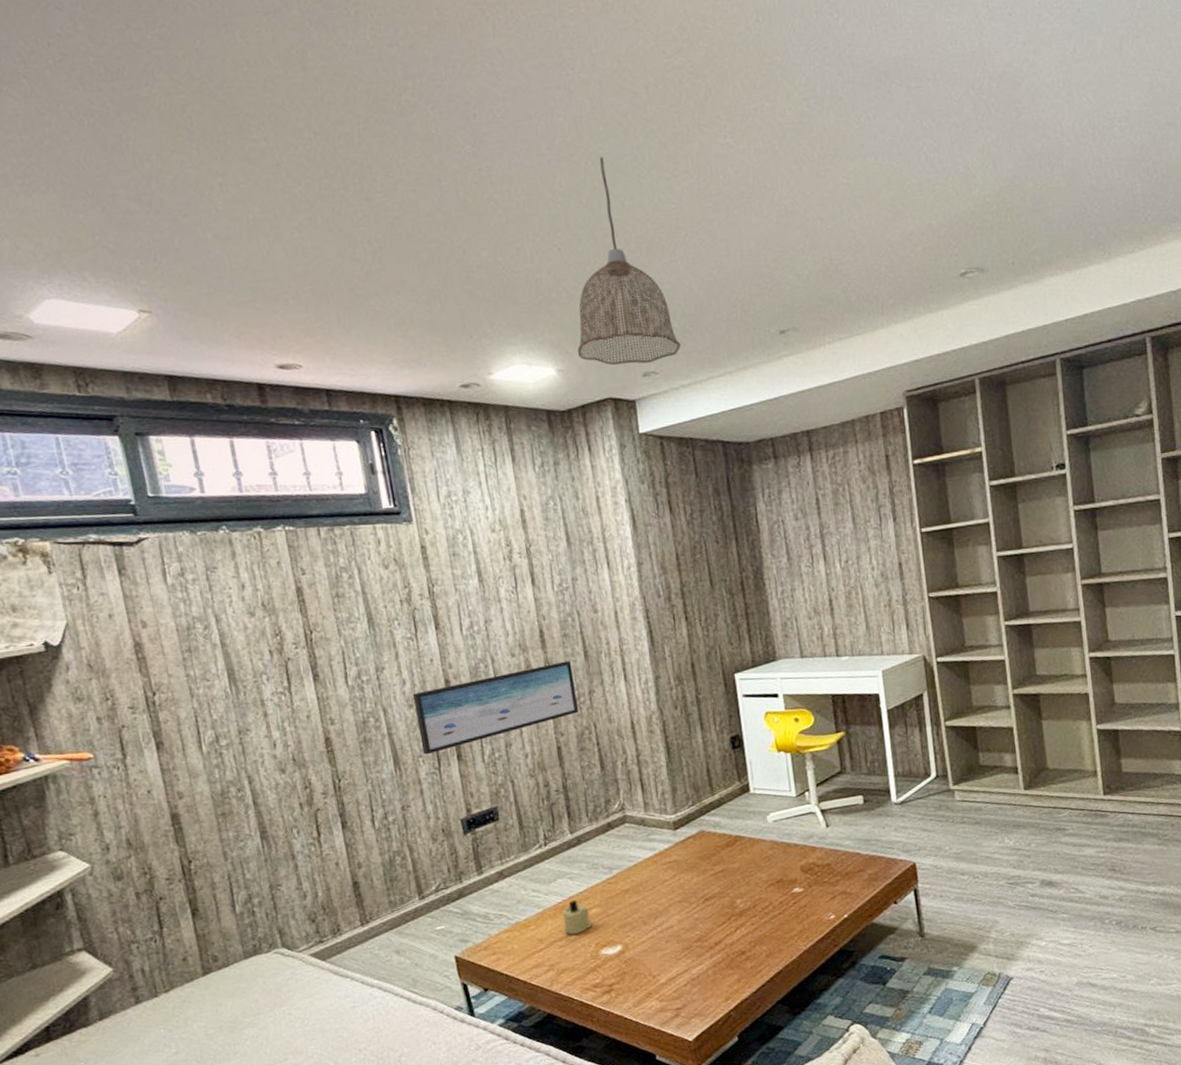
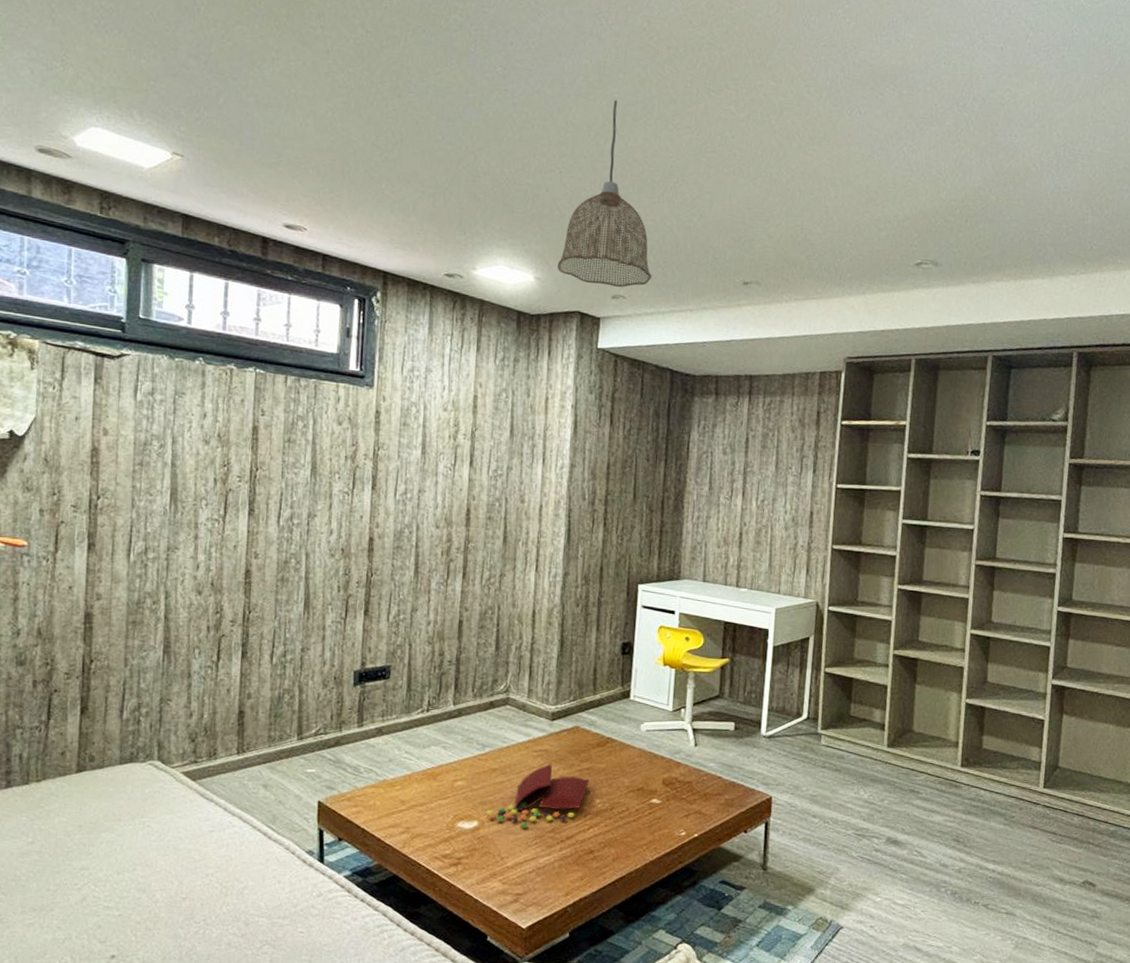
wall art: present [412,660,579,755] -> none [333,541,490,604]
candle: present [562,899,593,935] -> none [427,768,456,803]
candy bag: none [628,872,726,943] -> present [486,763,589,828]

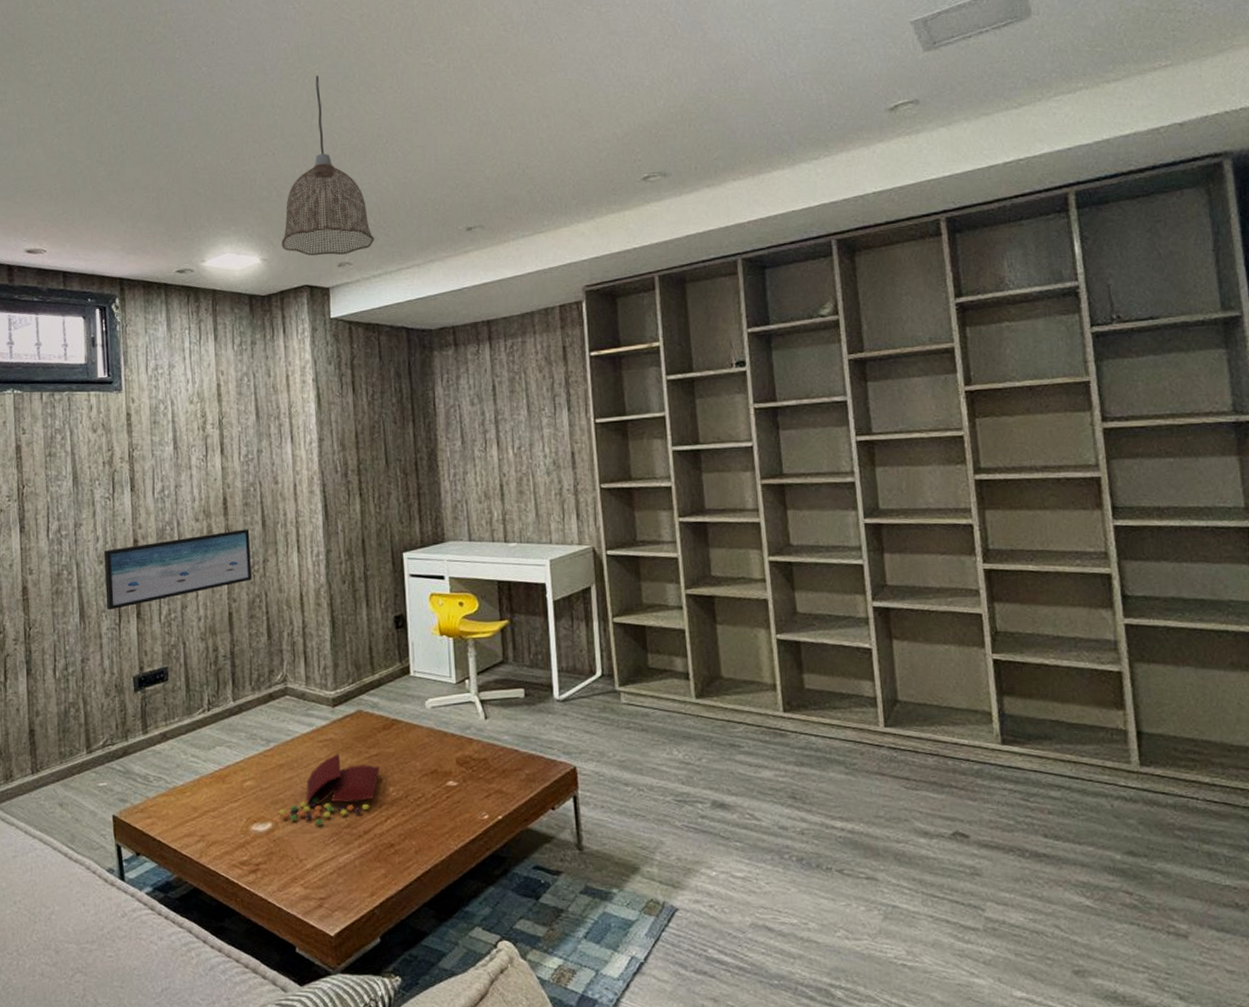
wall art: none [333,541,490,604] -> present [103,529,253,610]

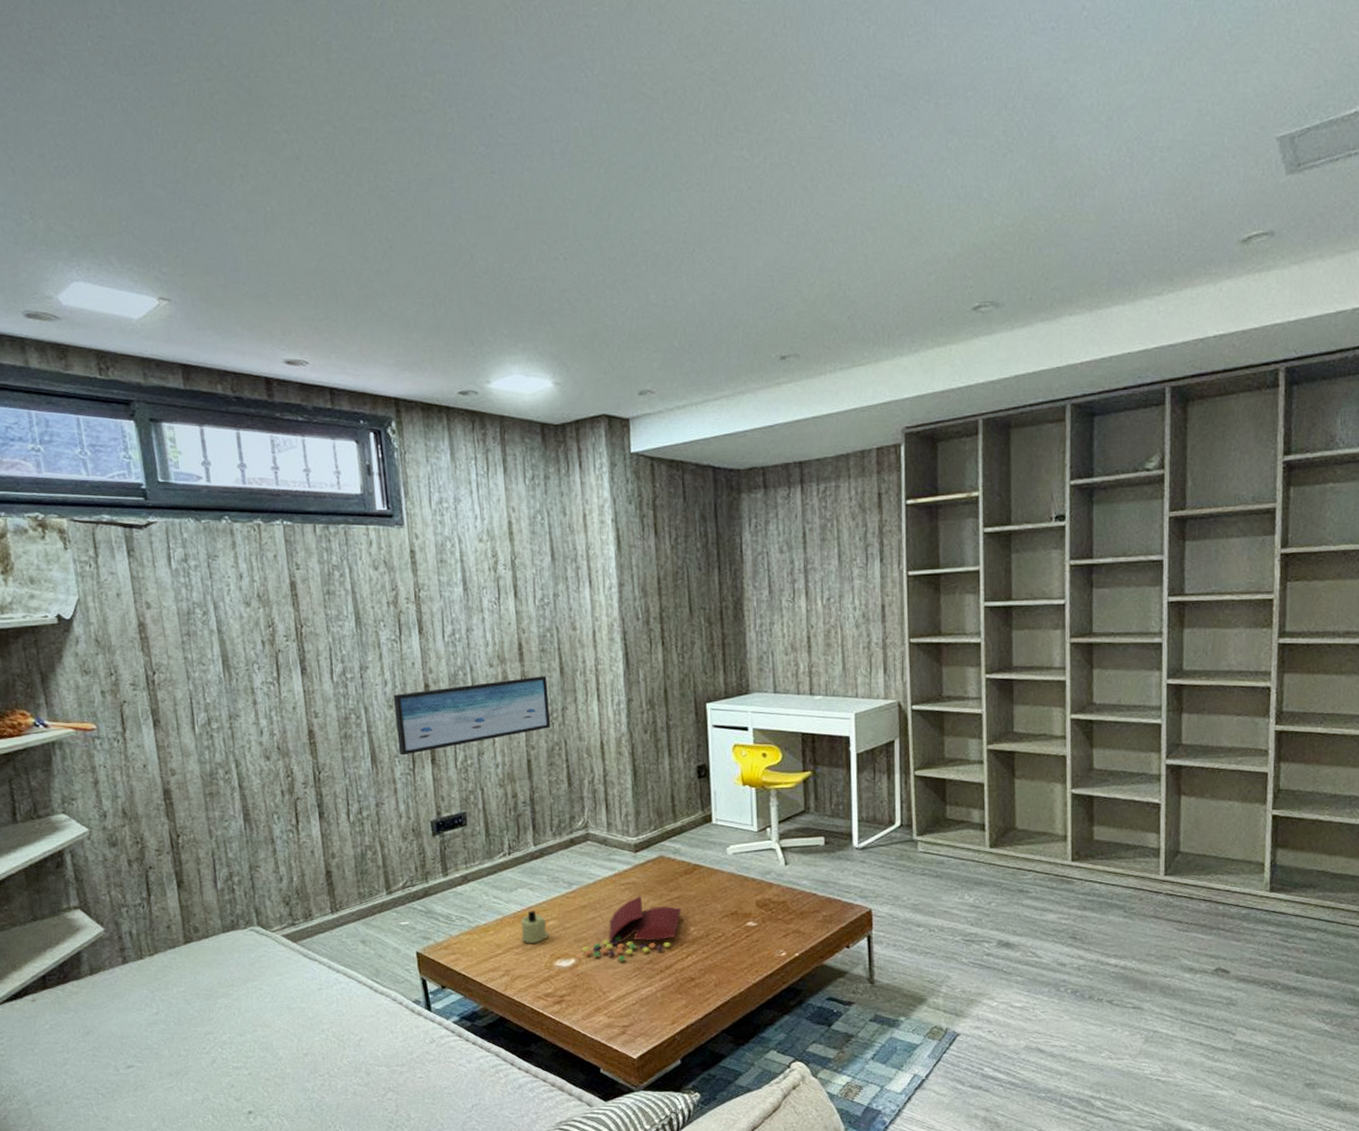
candle: none [218,769,247,806] -> present [521,910,550,944]
pendant lamp: present [281,75,375,256] -> none [575,165,680,382]

